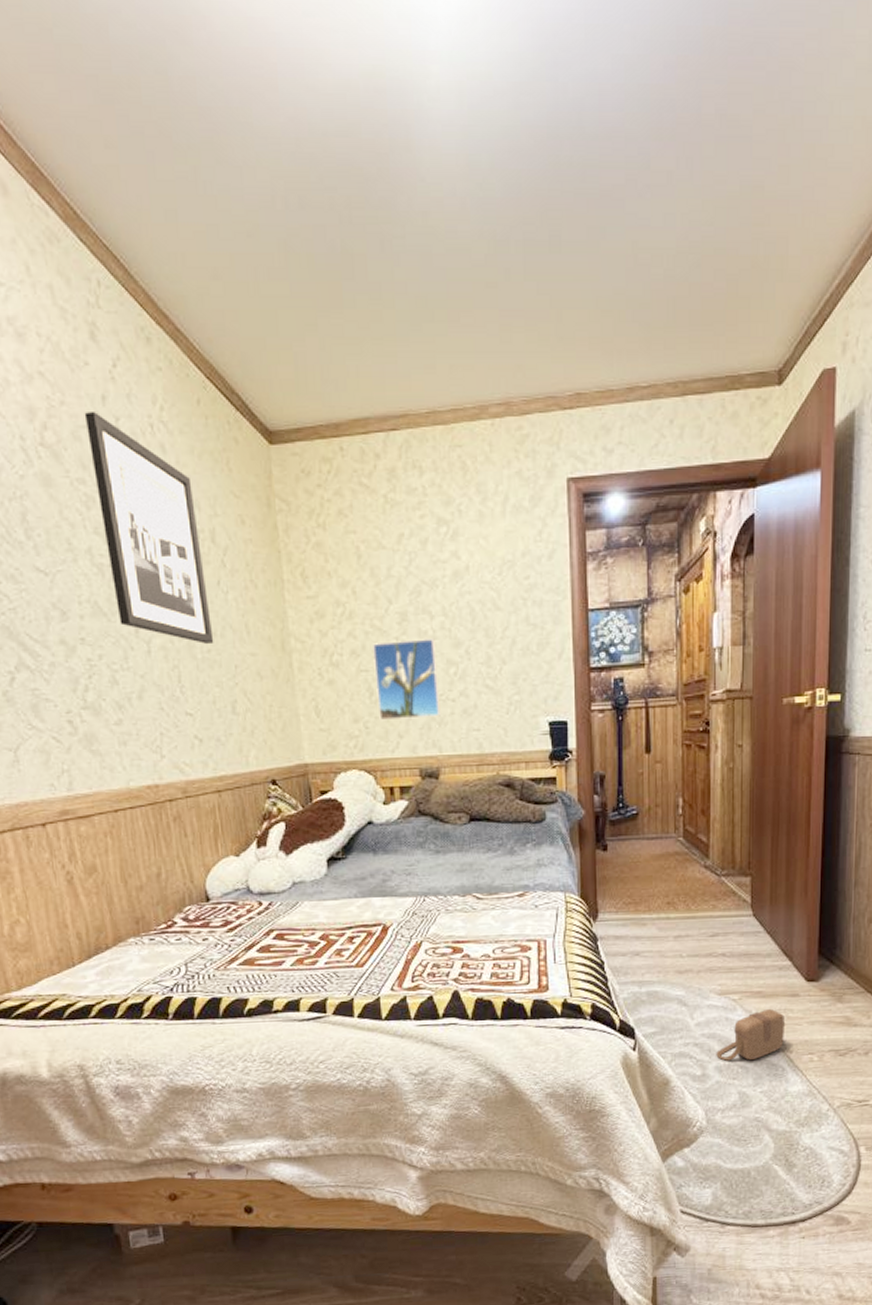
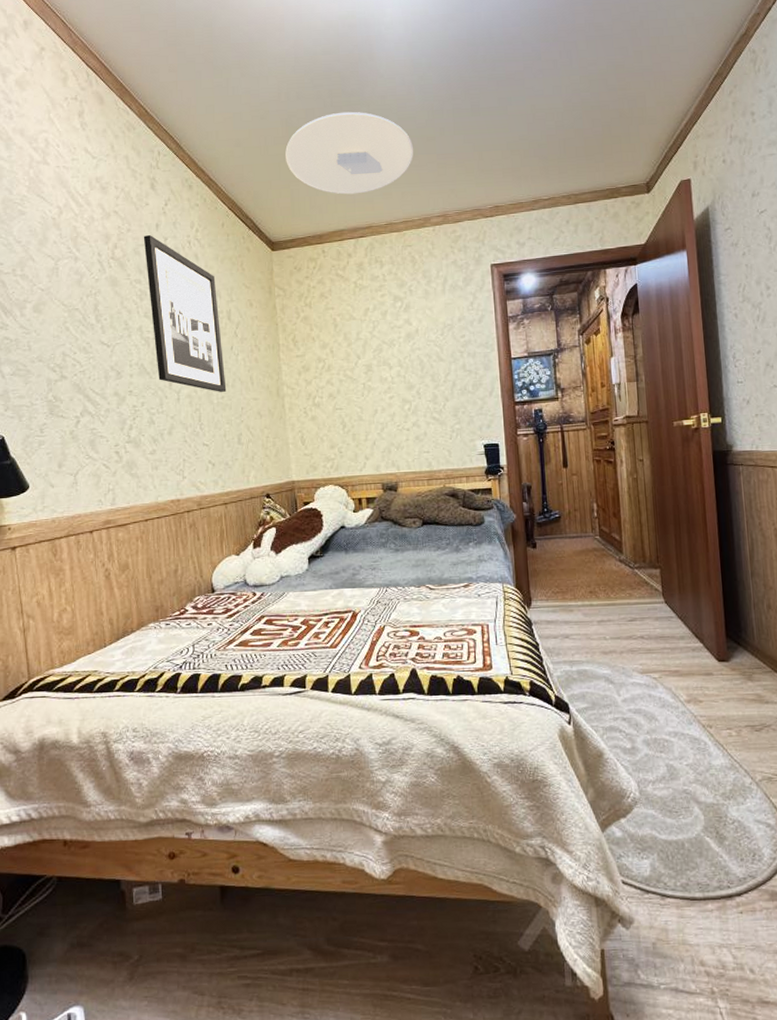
ceiling light: none [284,233,467,365] -> present [285,111,413,195]
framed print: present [373,639,441,721] -> none [346,383,398,447]
saddlebag: present [716,1009,786,1061] -> none [643,687,703,735]

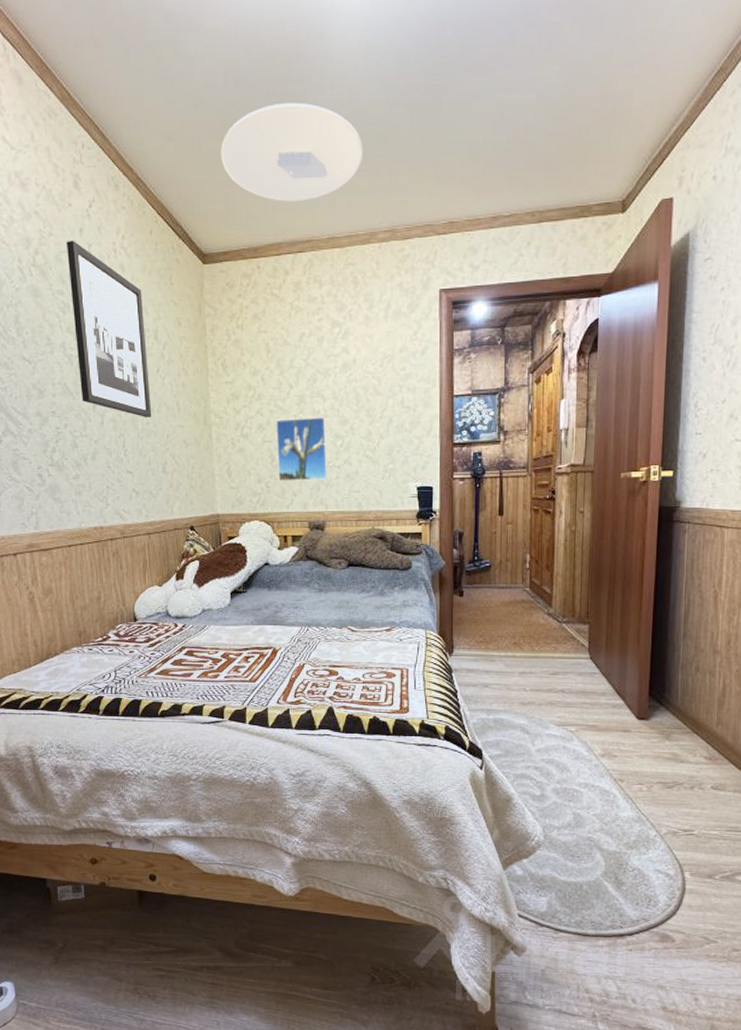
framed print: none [346,383,398,447] -> present [276,417,328,482]

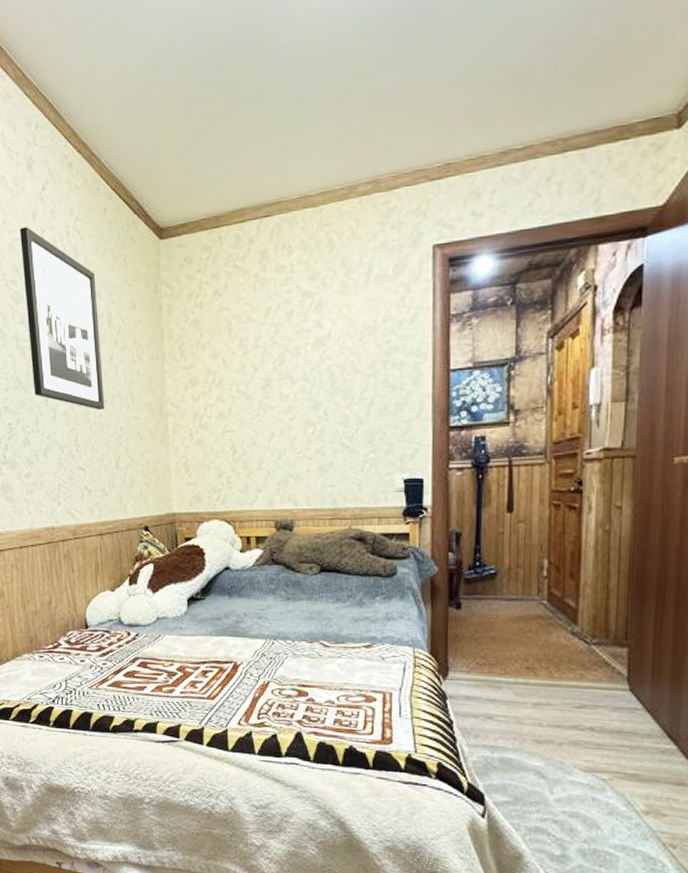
ceiling light: present [221,102,363,202] -> none [179,47,340,162]
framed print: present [276,417,328,482] -> none [238,401,297,477]

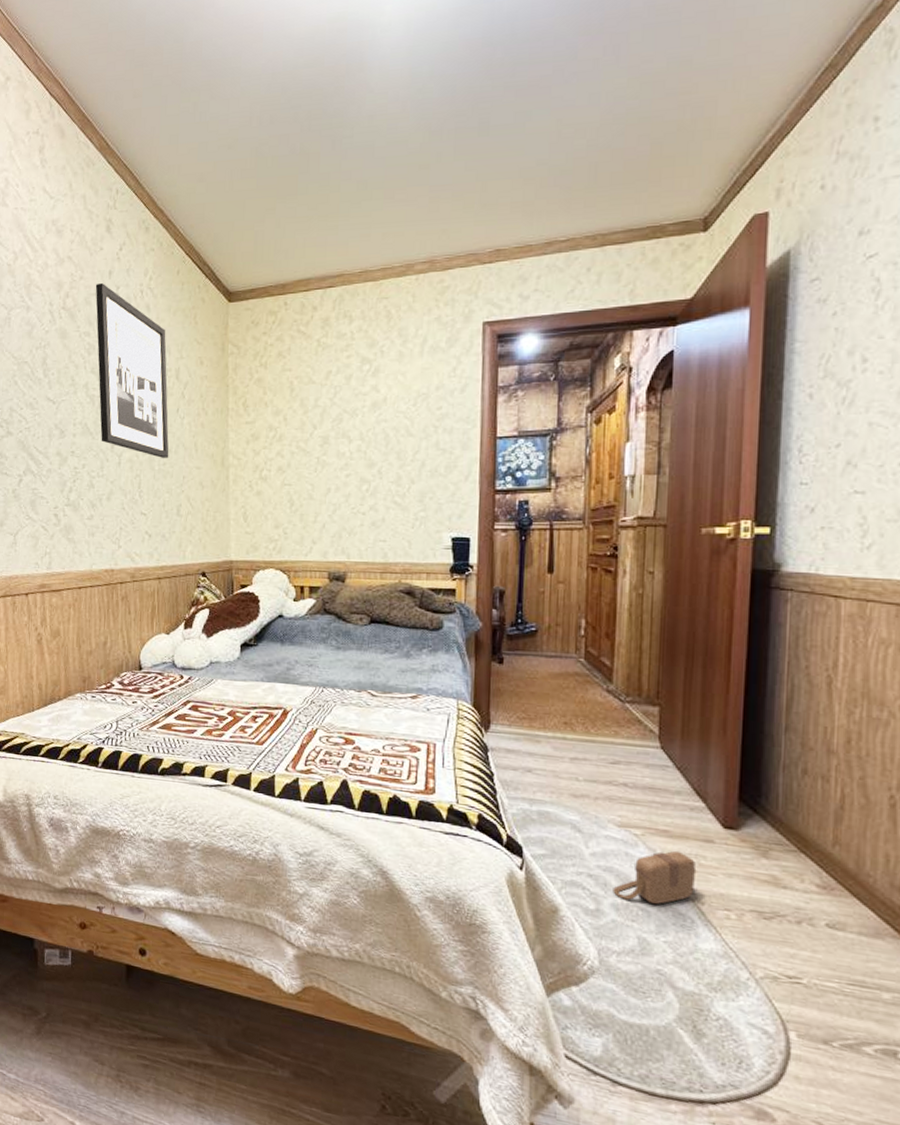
saddlebag: none [579,795,668,849] -> present [613,851,697,904]

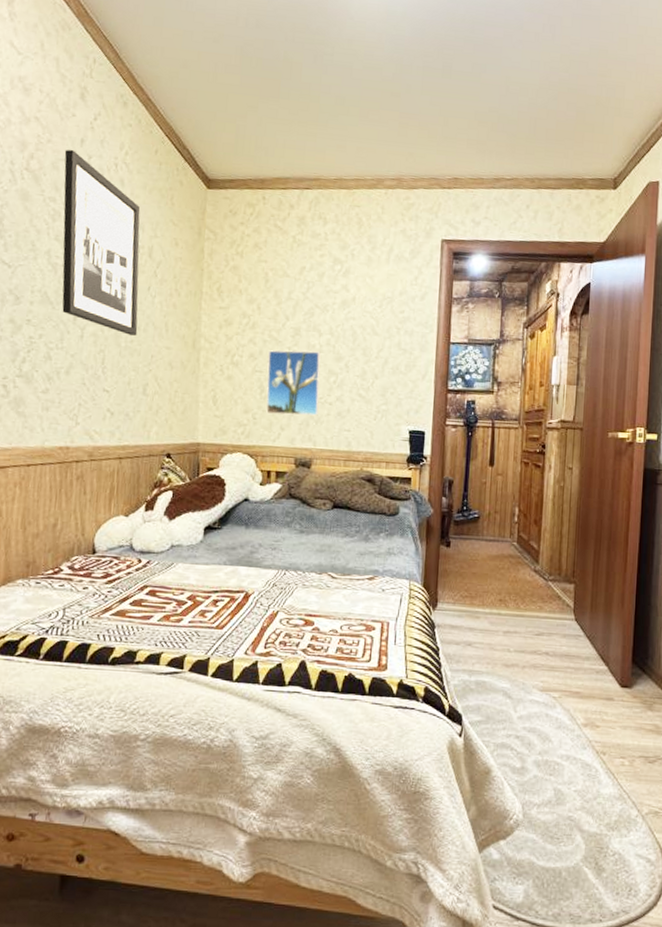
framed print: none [296,459,352,528] -> present [266,350,321,416]
saddlebag: present [613,851,697,904] -> none [535,710,600,758]

